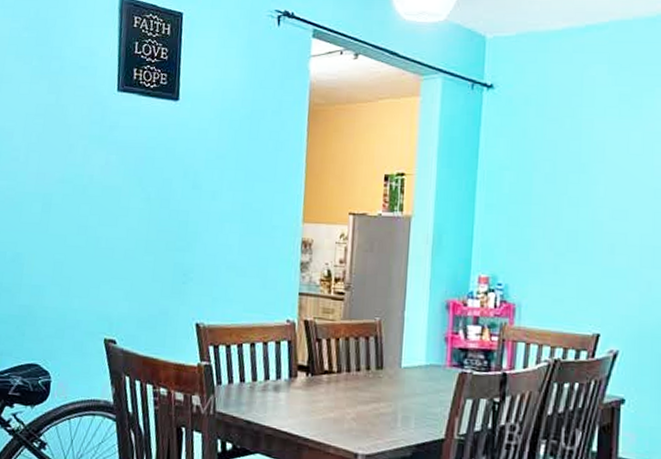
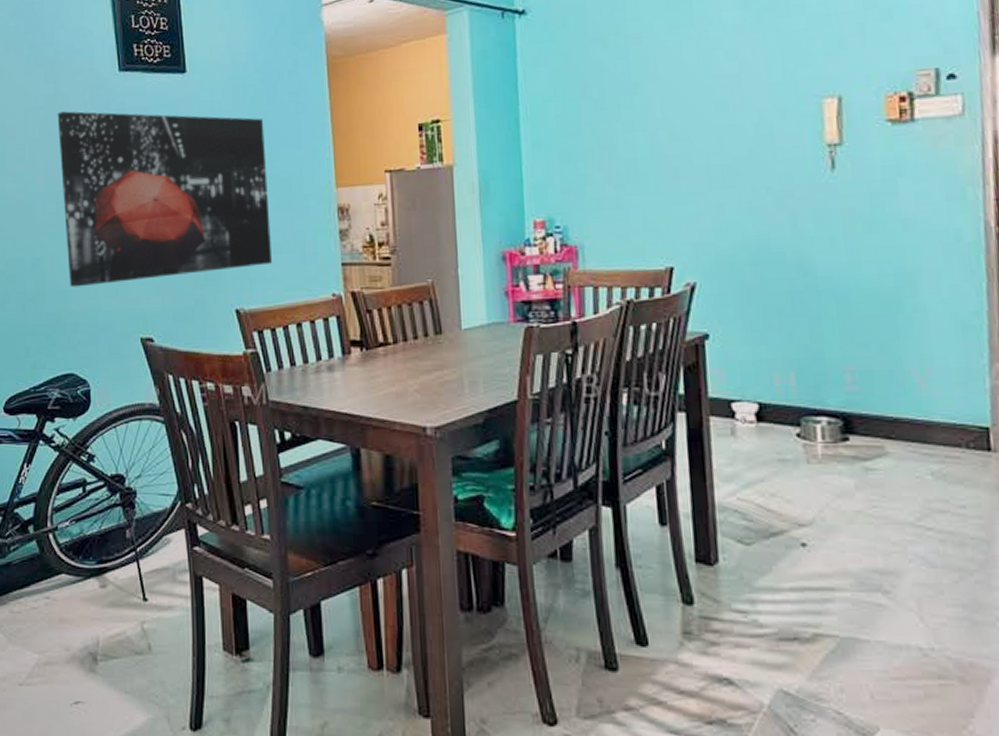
wall art: none [45,121,244,286] -> present [57,111,273,288]

